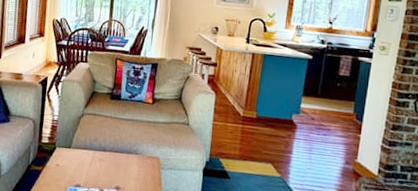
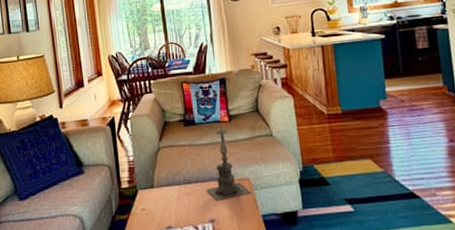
candle holder: none [118,103,158,172] -> present [206,123,251,201]

